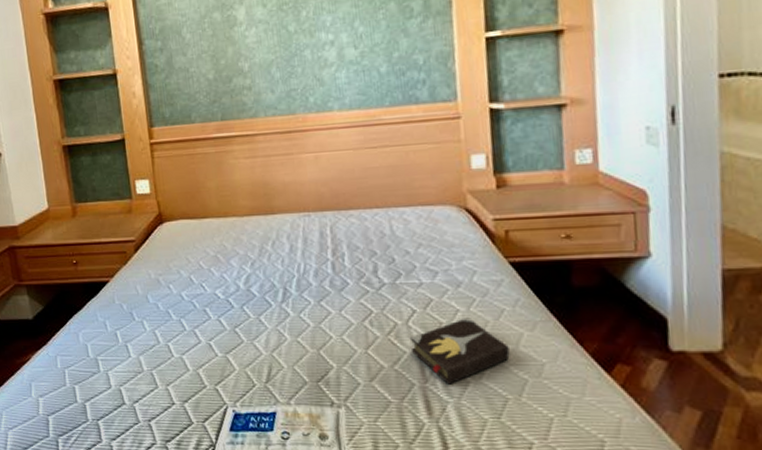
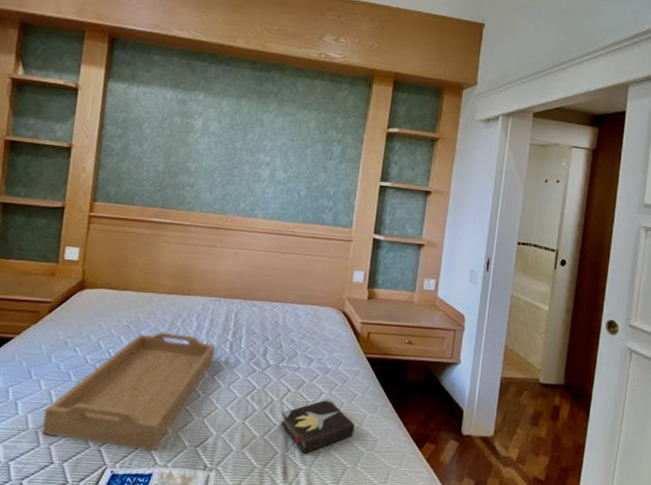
serving tray: none [154,258,316,389] -> present [42,332,215,452]

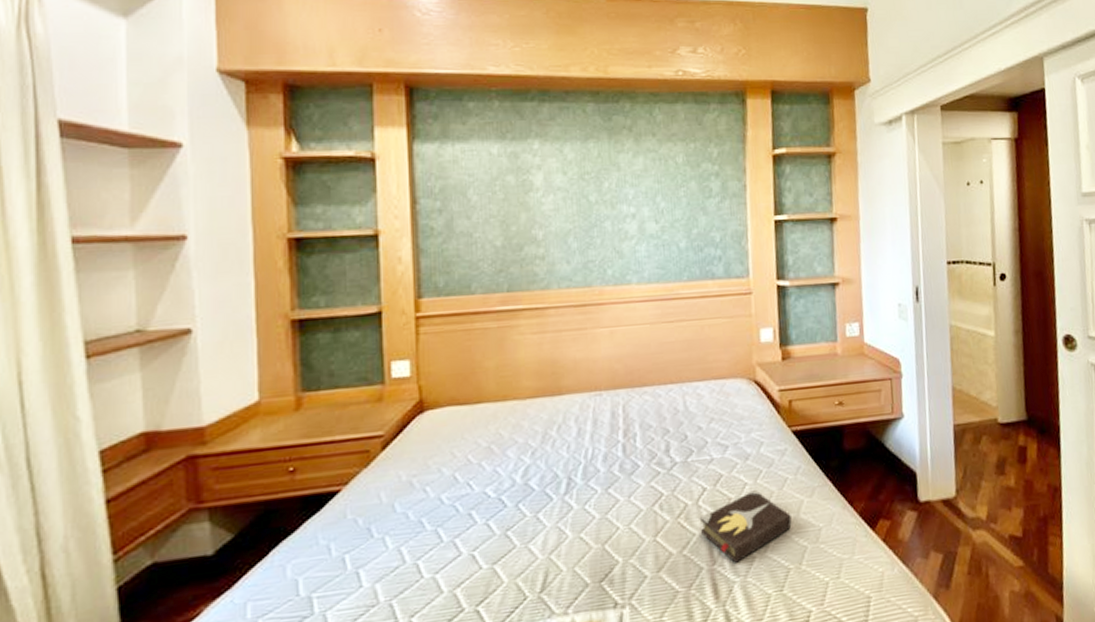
serving tray: present [42,332,215,452] -> none [396,444,605,607]

